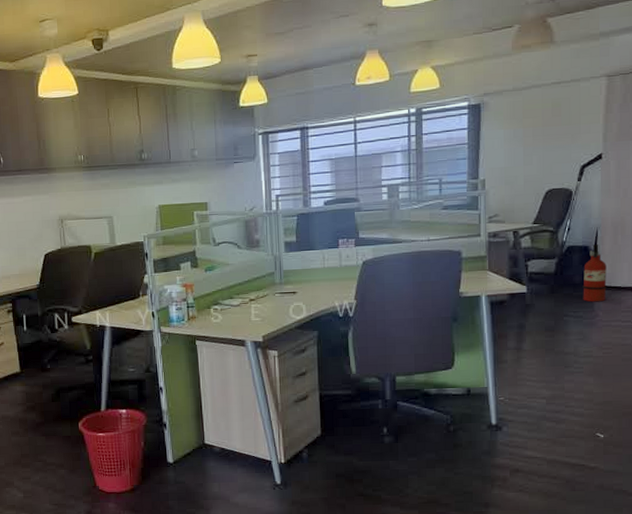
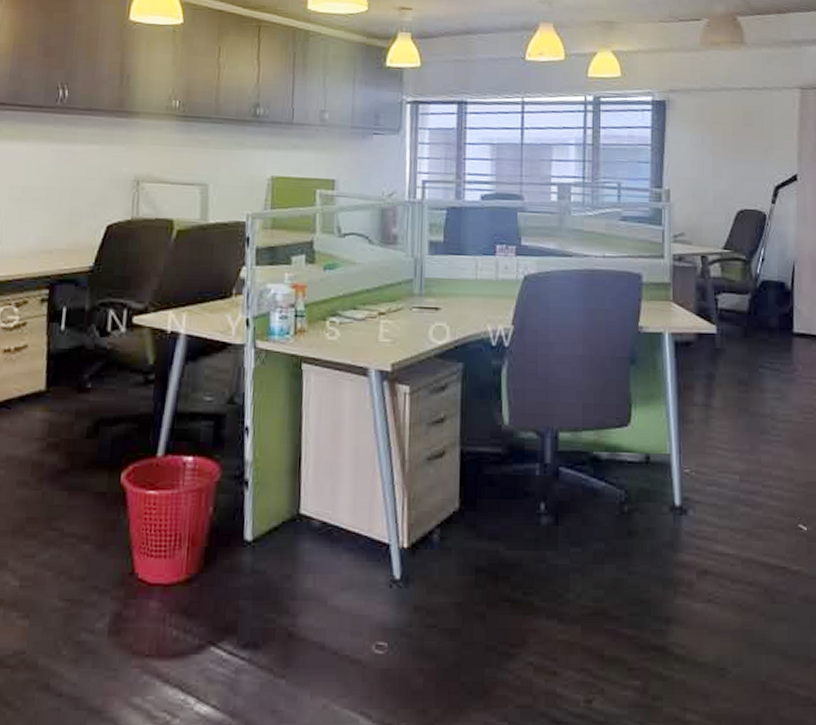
fire extinguisher: present [583,244,608,302] -> none [779,281,807,353]

